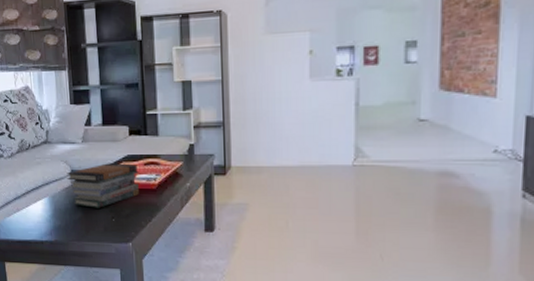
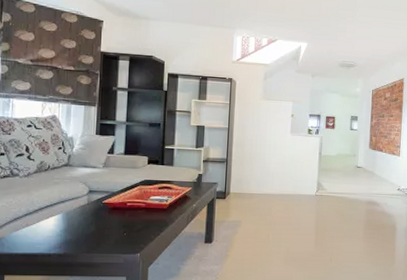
book stack: present [66,163,139,208] -> none [84,186,153,224]

